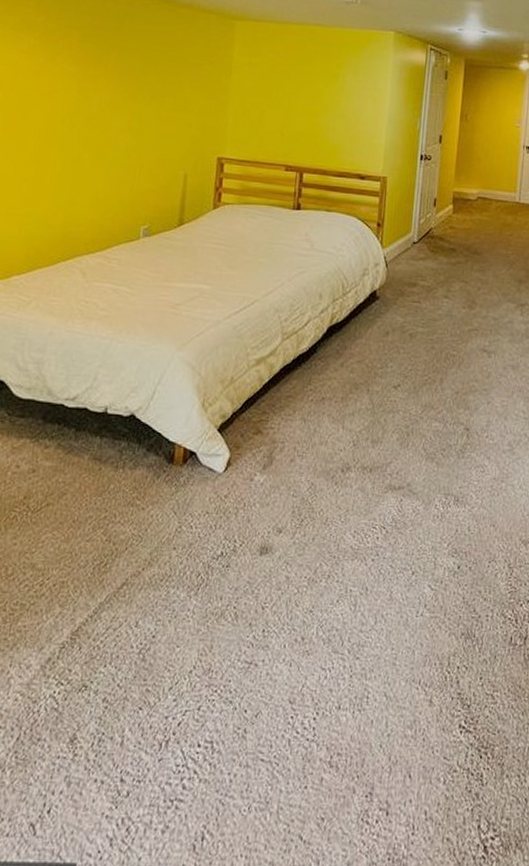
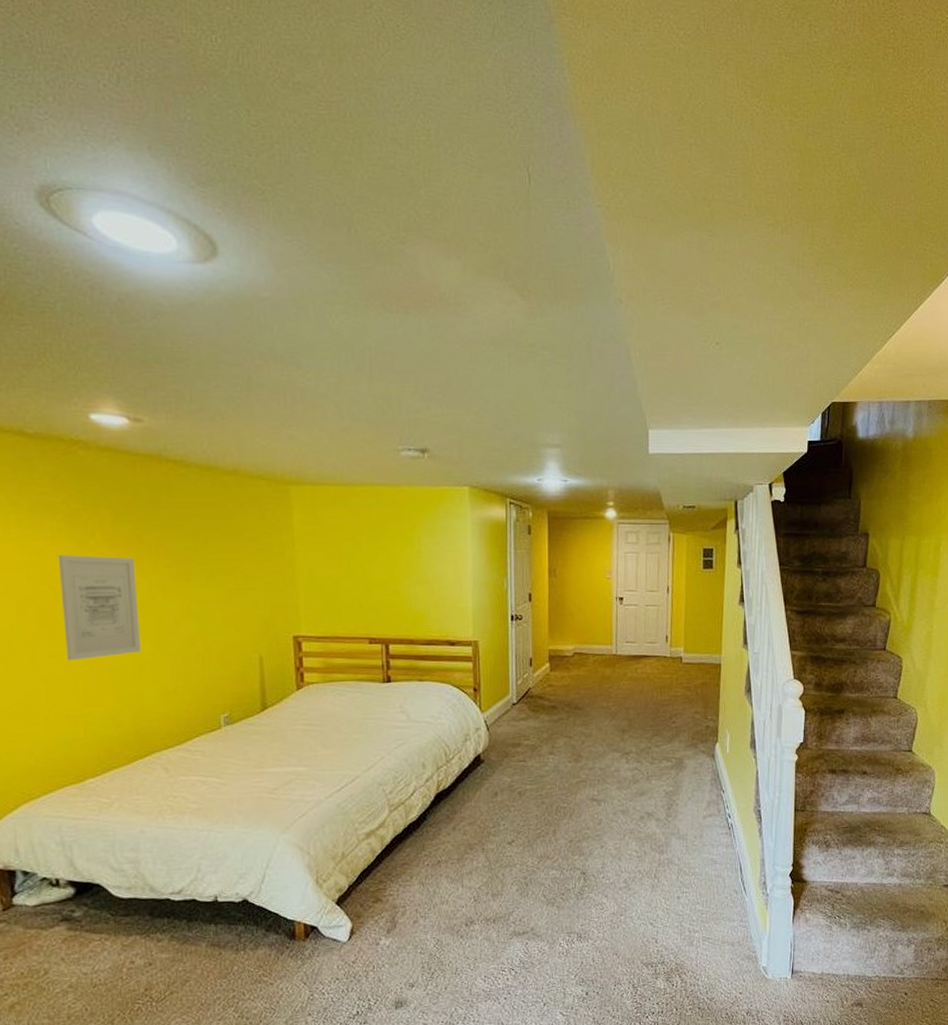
wall art: none [18,68,92,164] -> present [58,555,142,661]

